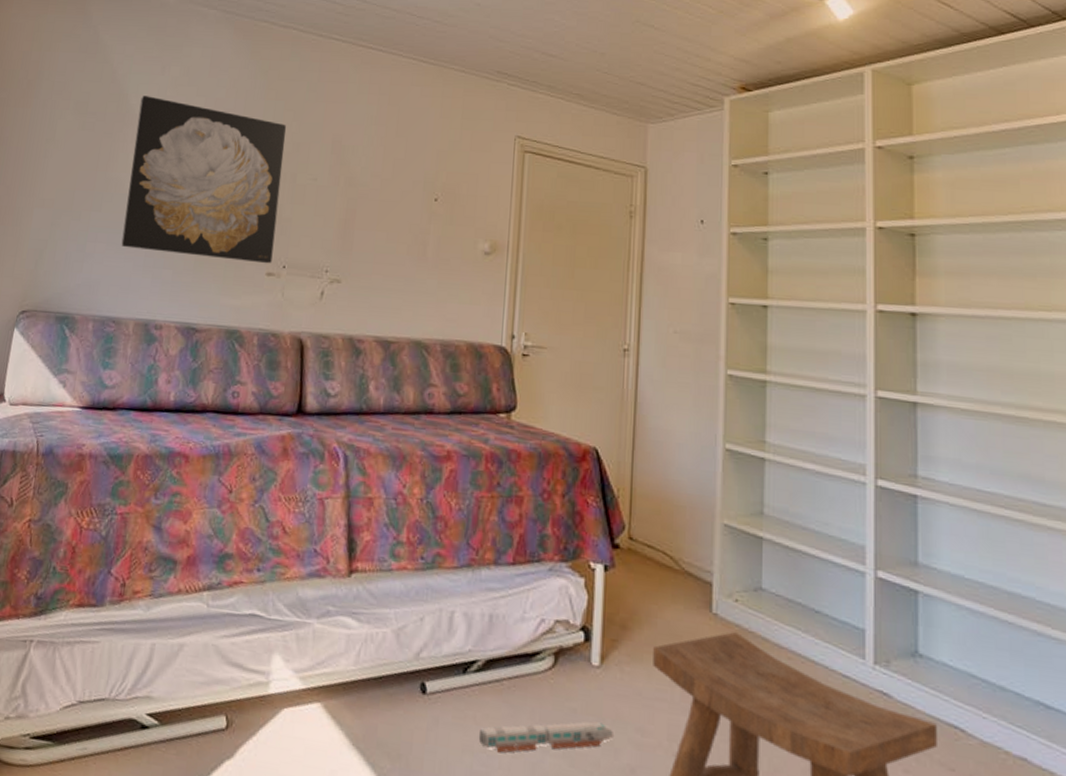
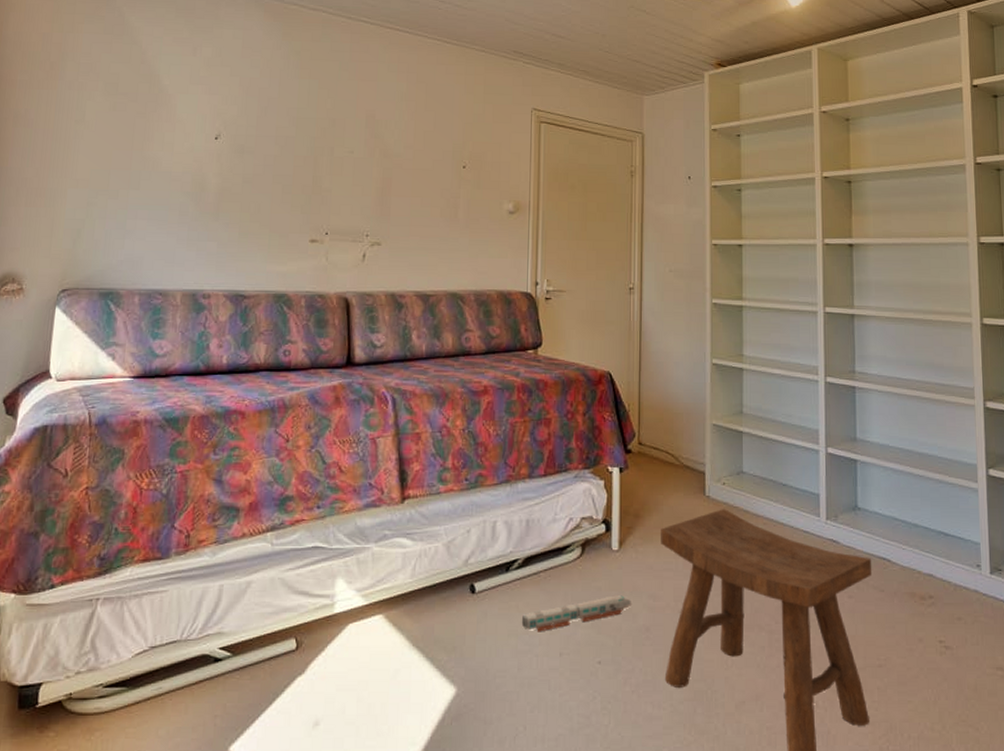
wall art: present [121,96,287,264] -> none [163,76,322,232]

